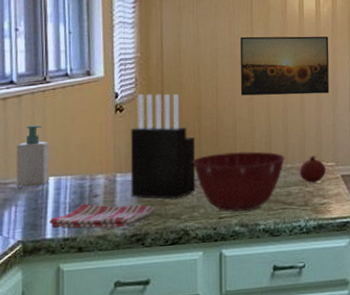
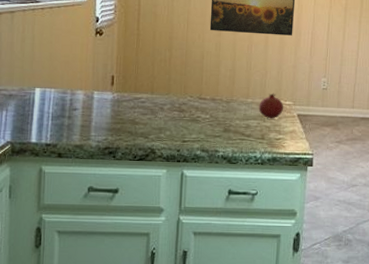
soap bottle: present [16,125,50,187] -> none [7,40,37,95]
dish towel: present [50,203,155,229] -> none [35,114,126,140]
knife block: present [130,93,196,200] -> none [105,20,166,121]
mixing bowl: present [192,151,286,213] -> none [162,82,247,138]

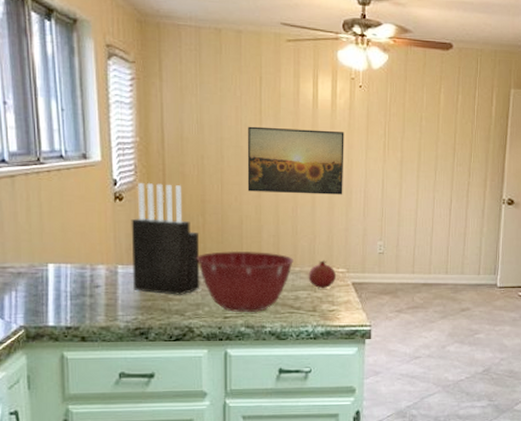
knife block: none [105,20,166,121] -> present [131,182,200,296]
mixing bowl: none [162,82,247,138] -> present [196,250,295,313]

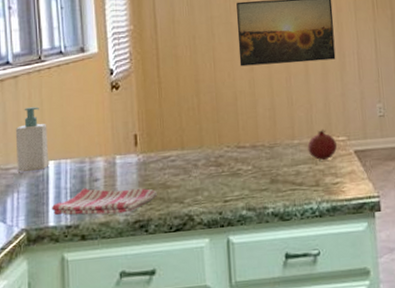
soap bottle: none [12,209,49,273] -> present [15,107,50,173]
dish towel: none [52,293,158,320] -> present [52,188,157,216]
knife block: present [131,182,200,296] -> none [127,68,198,183]
mixing bowl: present [196,250,295,313] -> none [193,127,292,195]

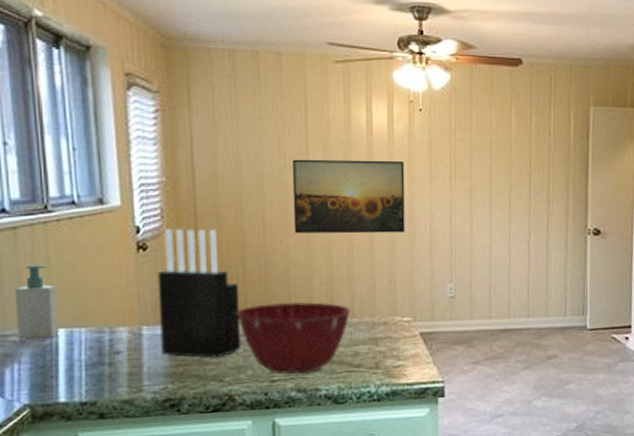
dish towel: present [52,188,157,216] -> none [63,361,192,391]
knife block: none [127,68,198,183] -> present [157,228,242,359]
mixing bowl: none [193,127,292,195] -> present [236,302,352,375]
fruit: present [307,129,338,161] -> none [368,307,402,342]

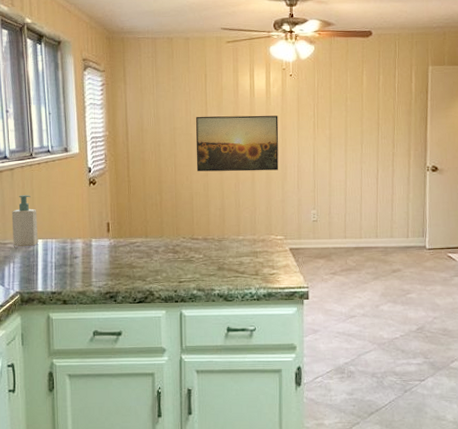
knife block: present [157,228,242,359] -> none [102,168,159,264]
mixing bowl: present [236,302,352,375] -> none [155,223,238,278]

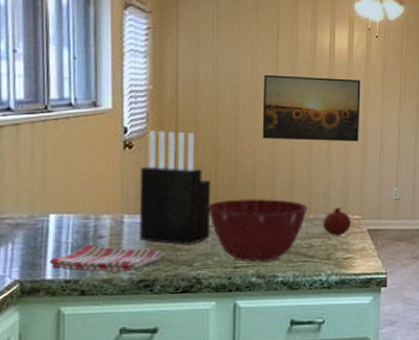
soap bottle: present [11,195,39,247] -> none [13,158,50,224]
dish towel: none [40,263,125,286] -> present [50,244,165,272]
knife block: none [102,168,159,264] -> present [138,130,211,246]
mixing bowl: none [155,223,238,278] -> present [207,198,309,263]
fruit: none [250,228,276,255] -> present [322,206,352,236]

